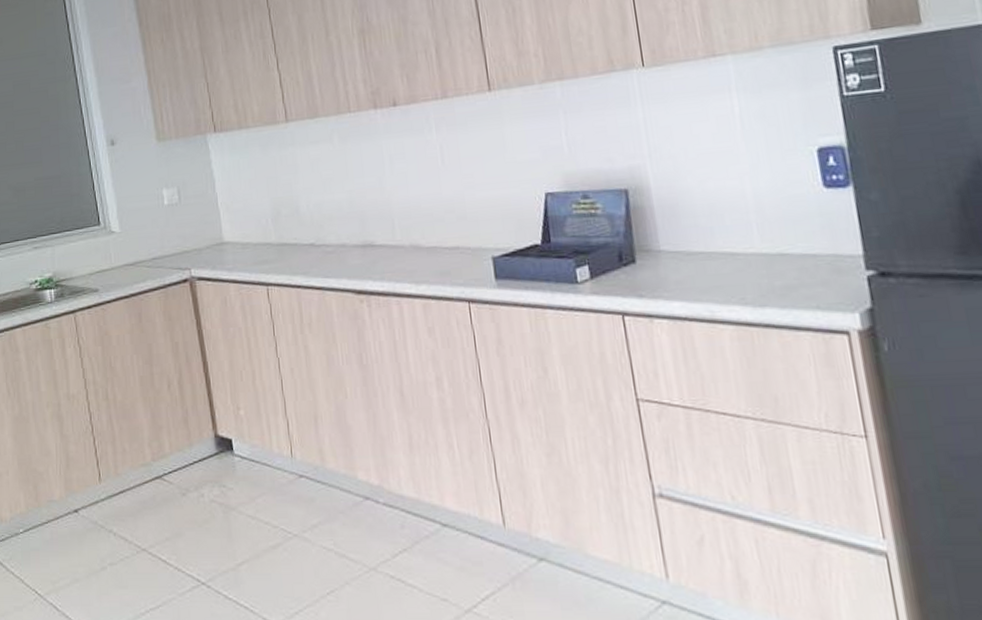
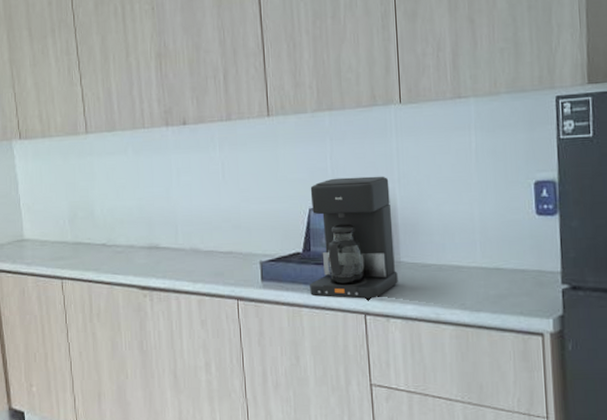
coffee maker: none [544,151,660,297] -> present [310,176,398,299]

